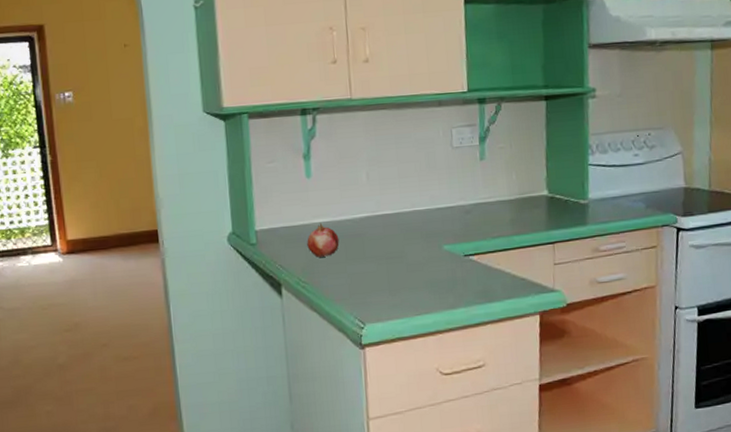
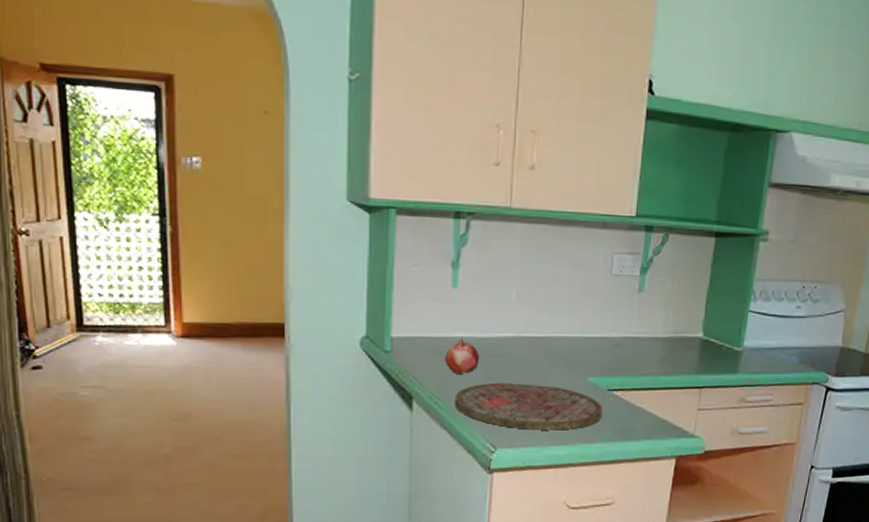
cutting board: none [320,258,462,303] -> present [454,382,602,431]

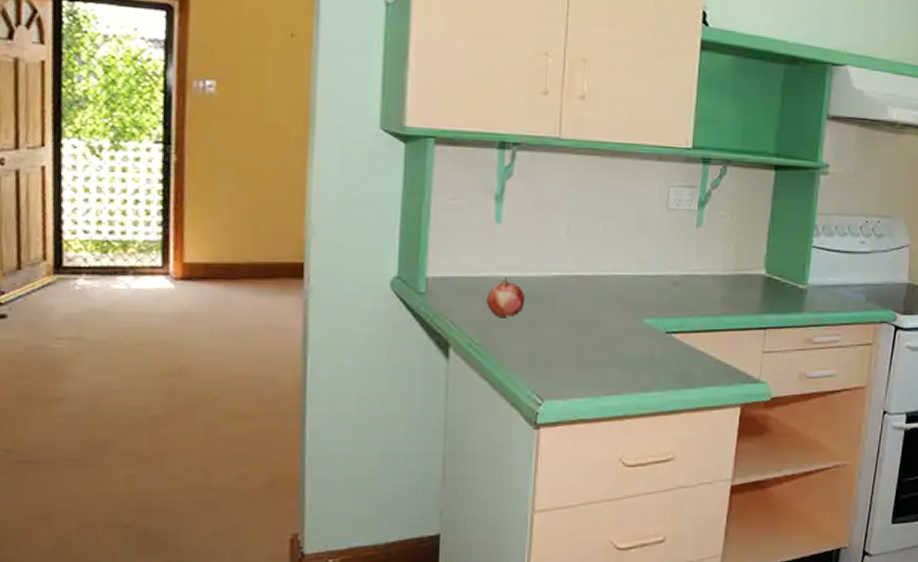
cutting board: present [454,382,602,431] -> none [497,326,660,378]

